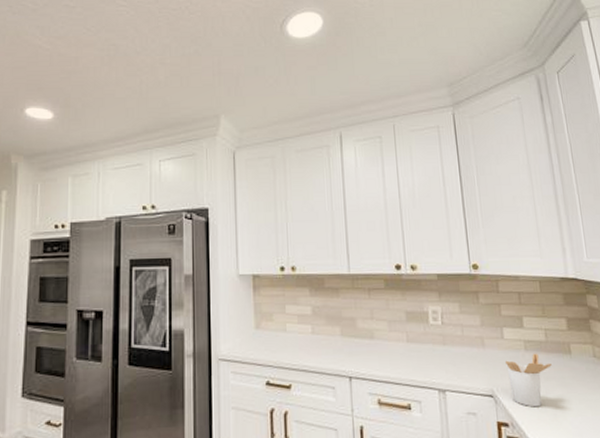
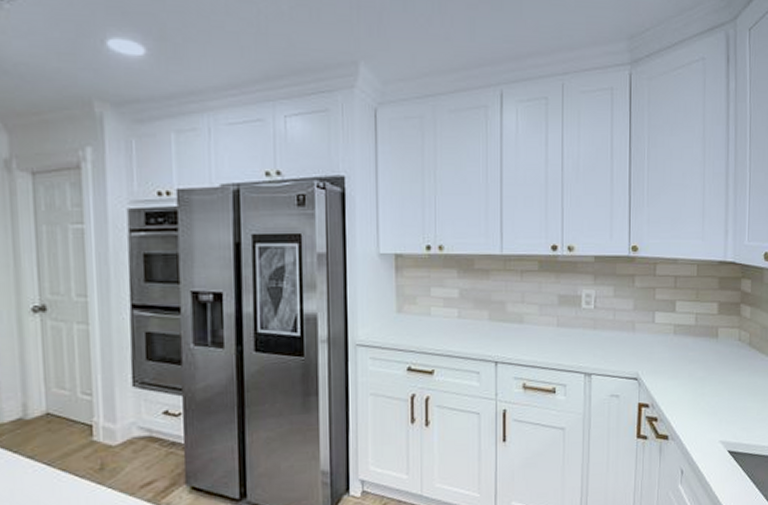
utensil holder: present [506,353,552,408] -> none [654,337,698,389]

